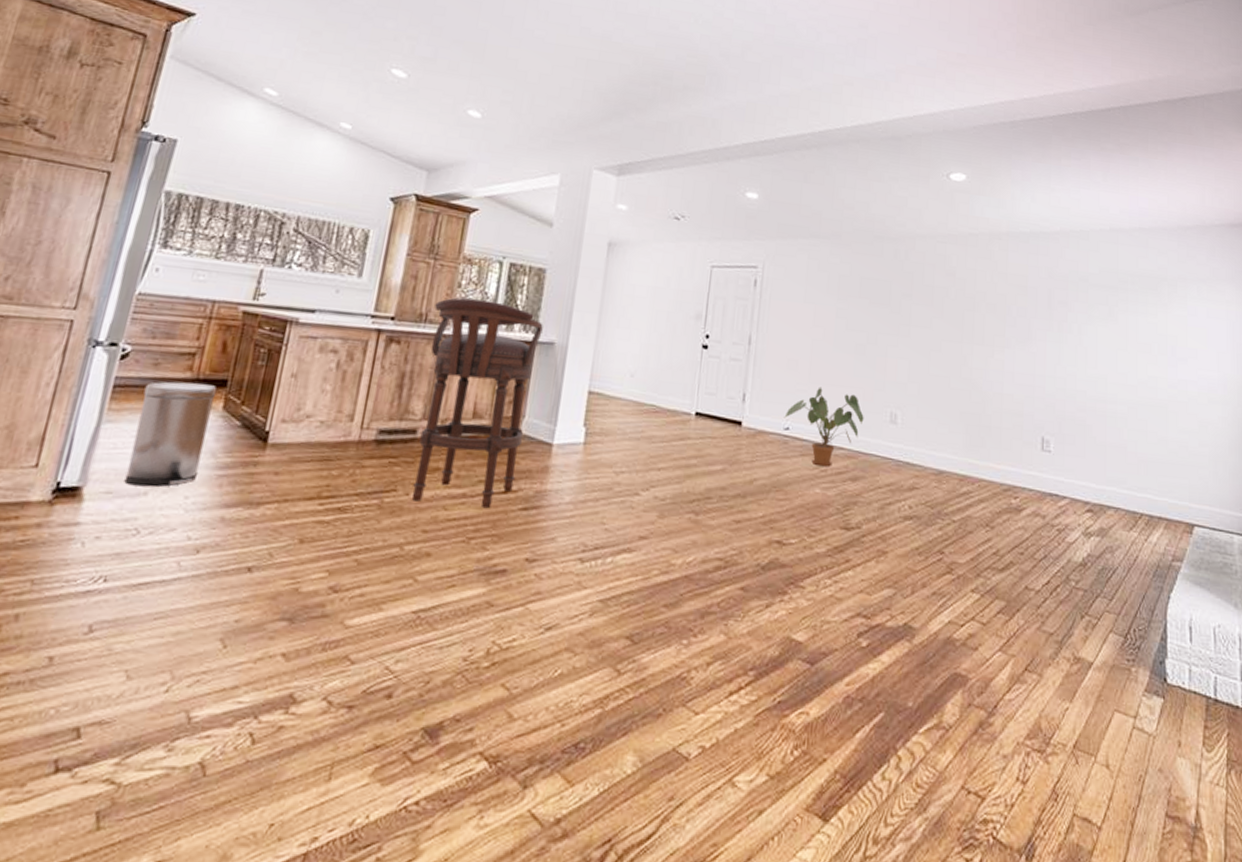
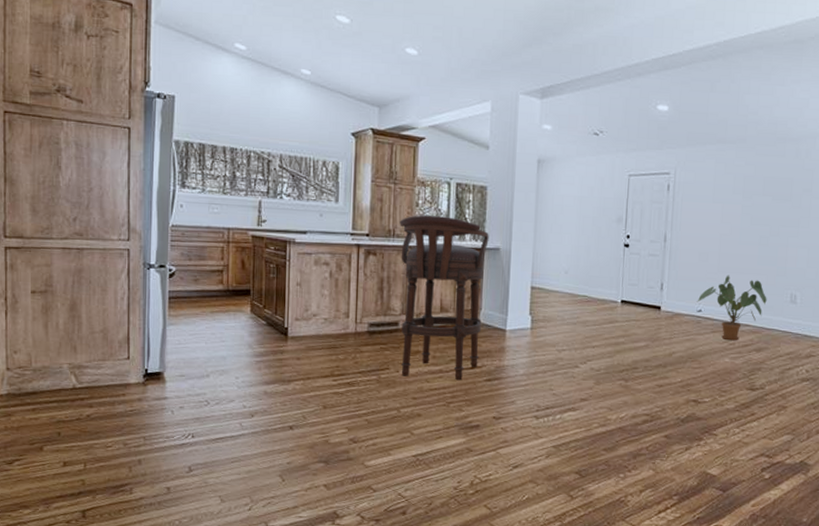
pedal bin: present [124,381,217,487] -> none [191,293,244,371]

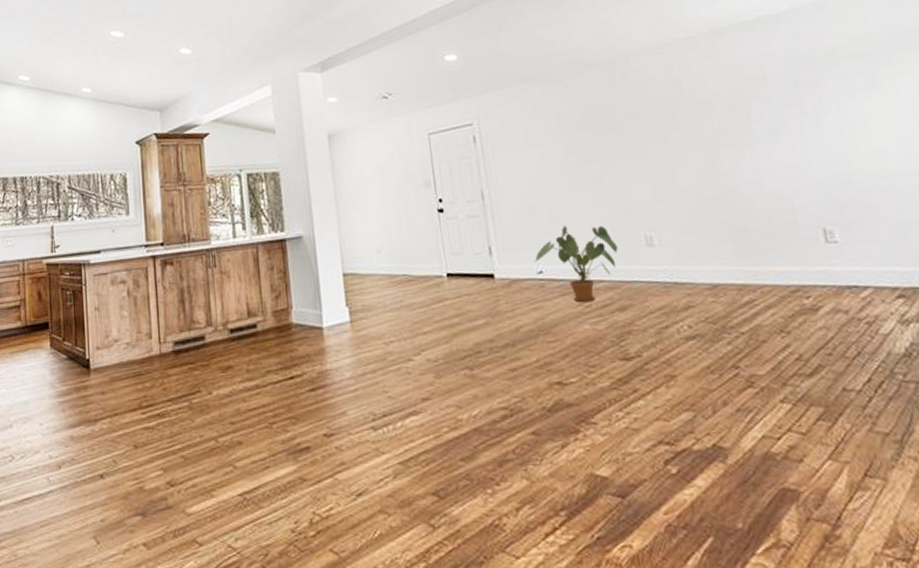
bar stool: present [400,215,489,381] -> none [193,210,298,398]

